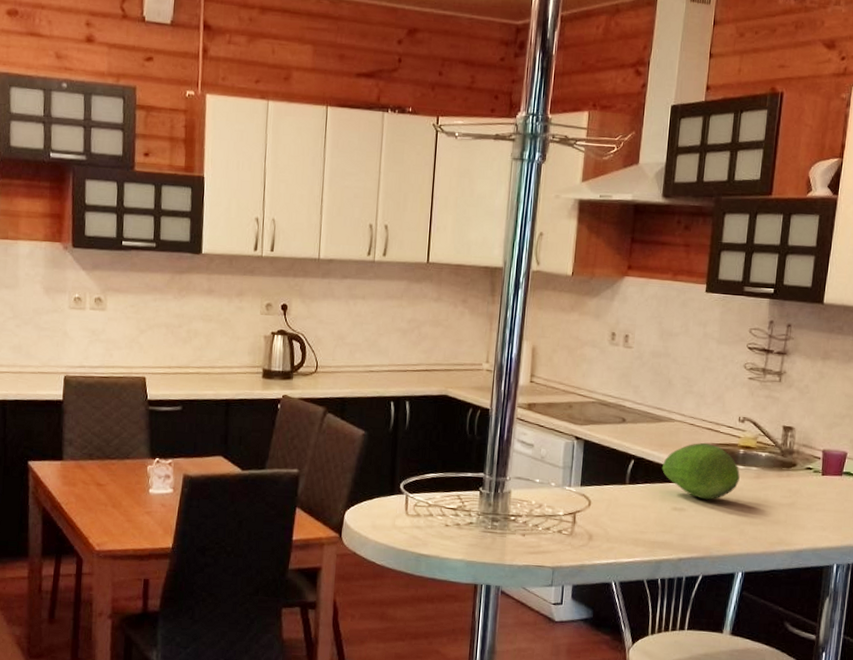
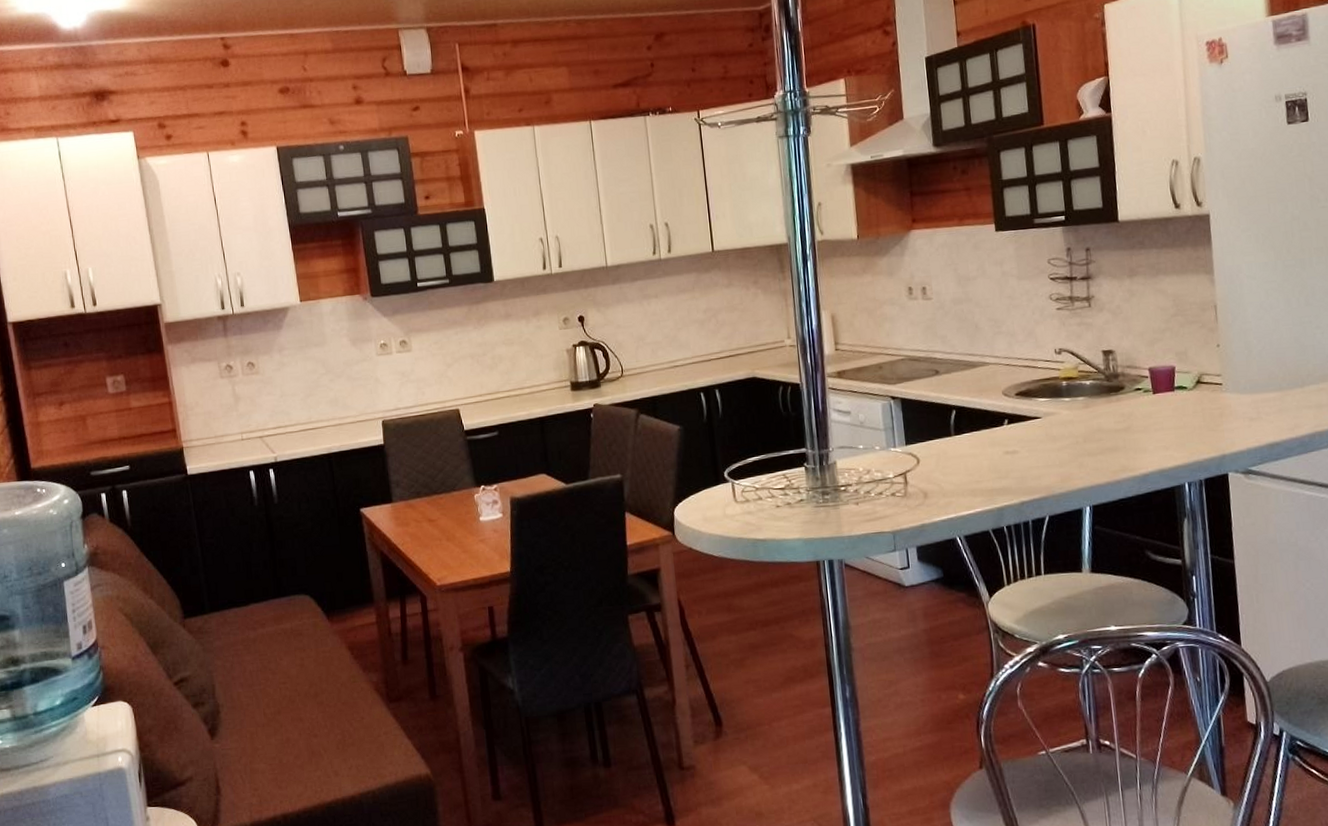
fruit: present [661,442,740,500] -> none [985,380,1068,439]

